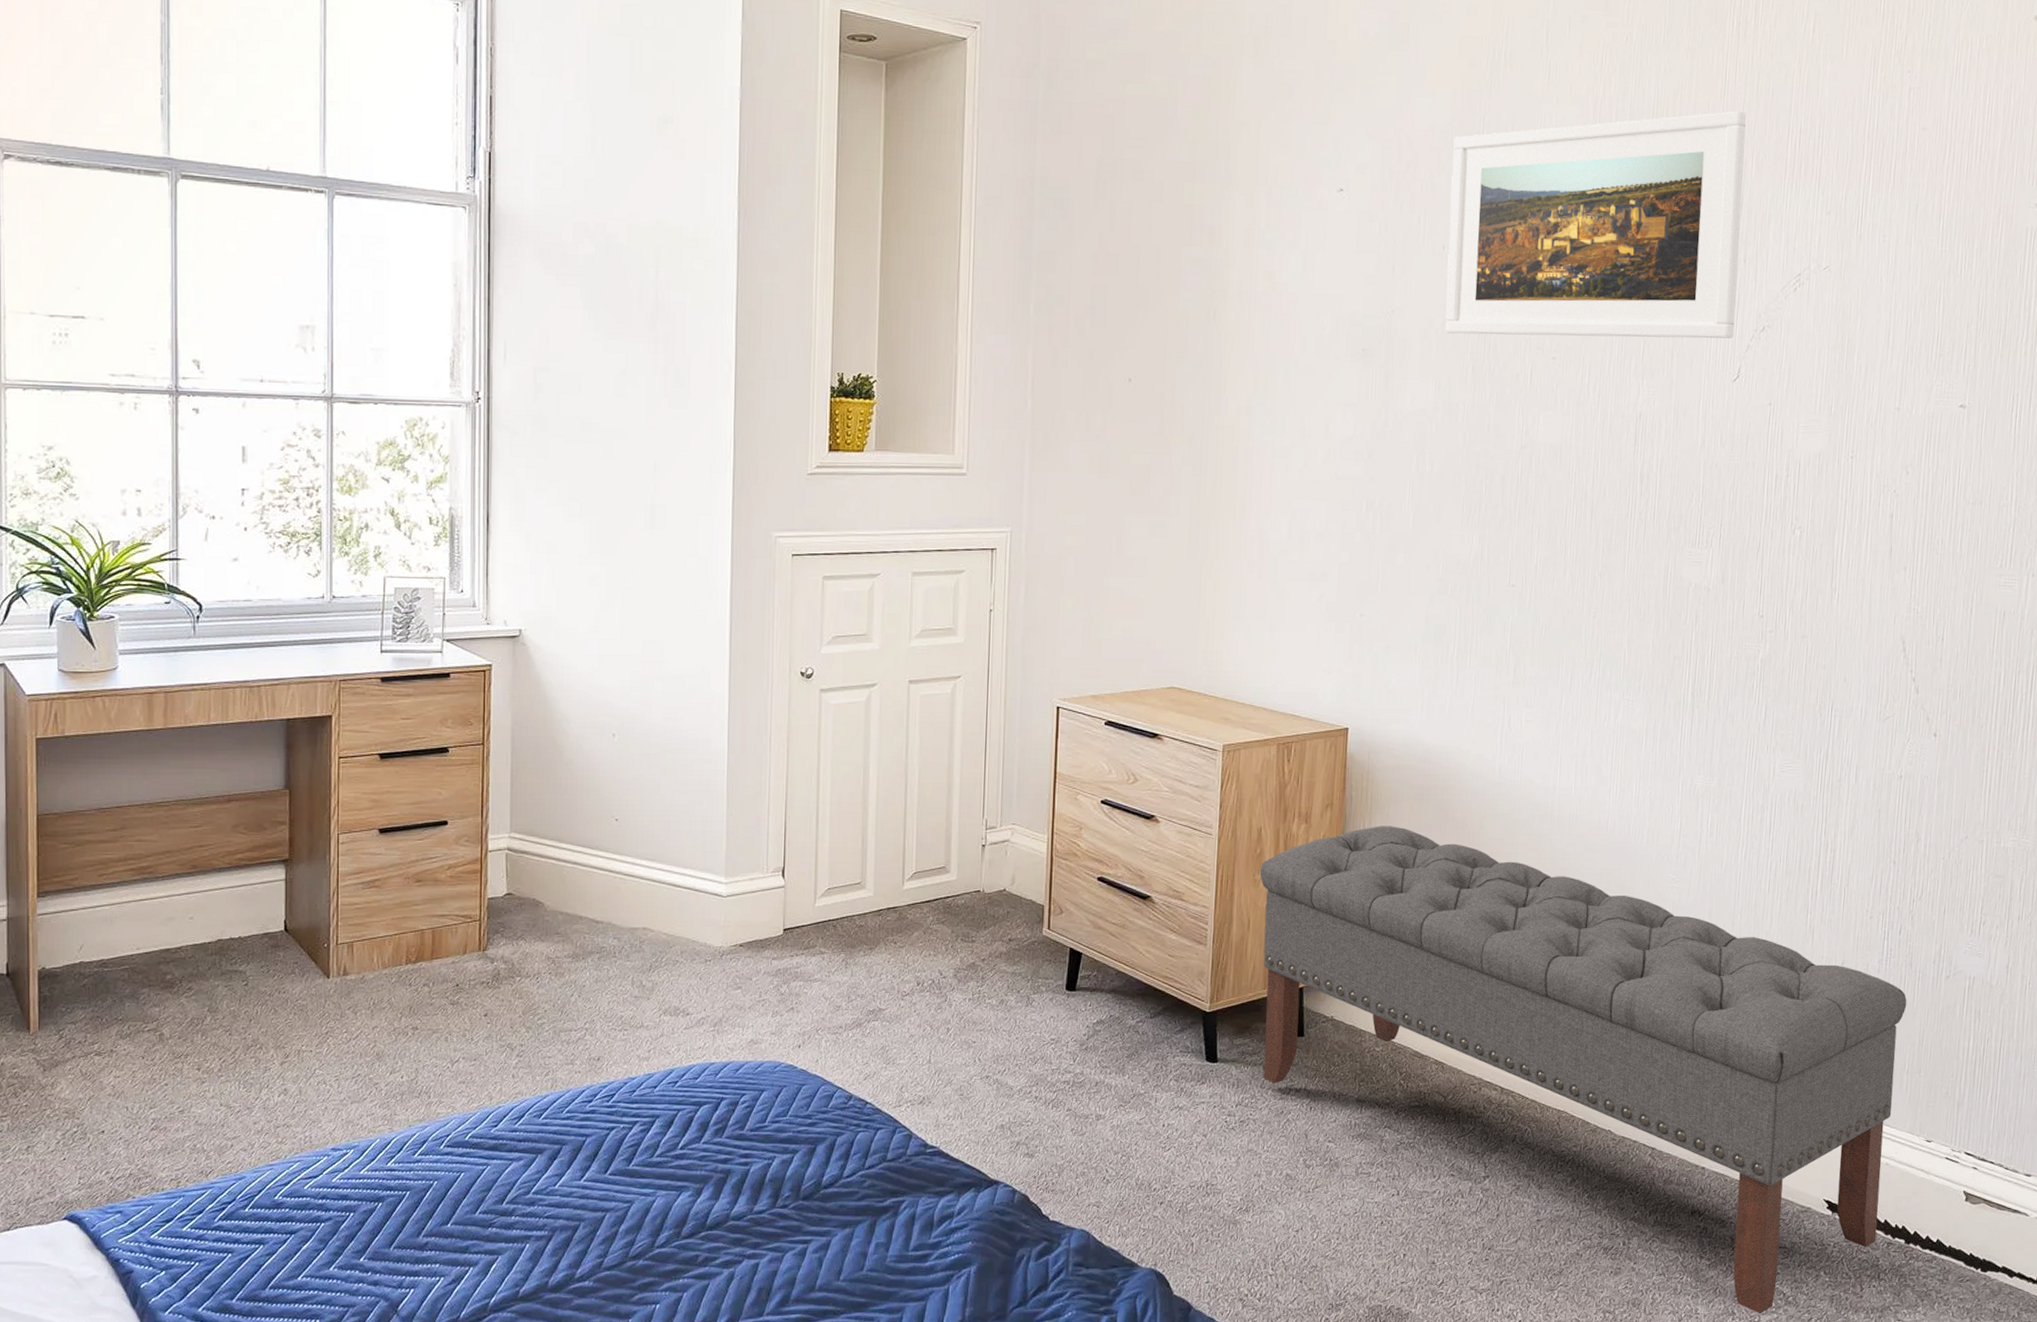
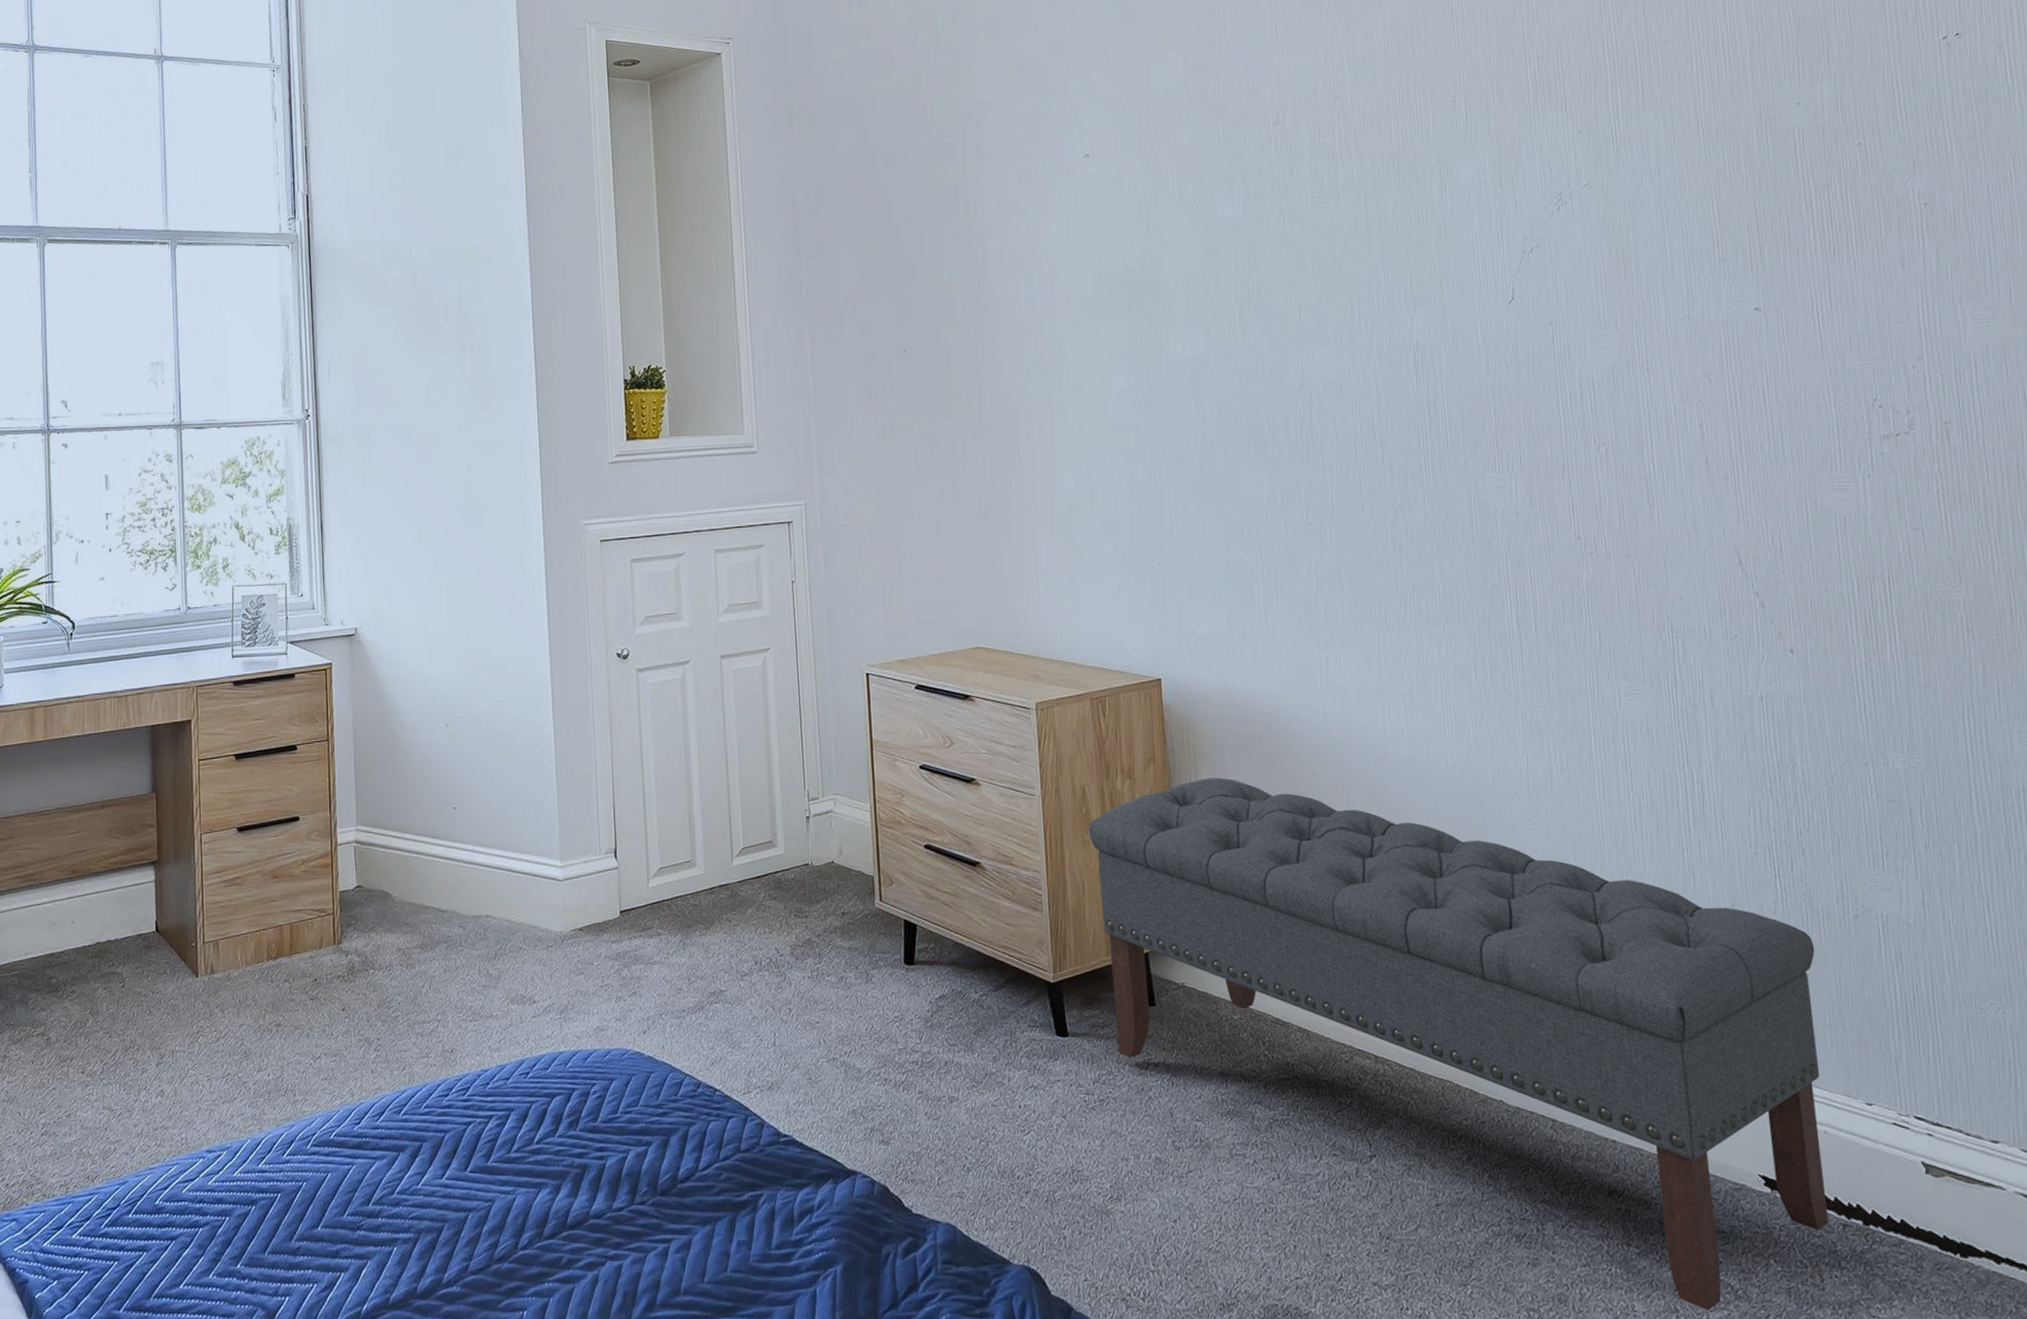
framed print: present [1445,110,1747,339] -> none [1191,43,1502,281]

